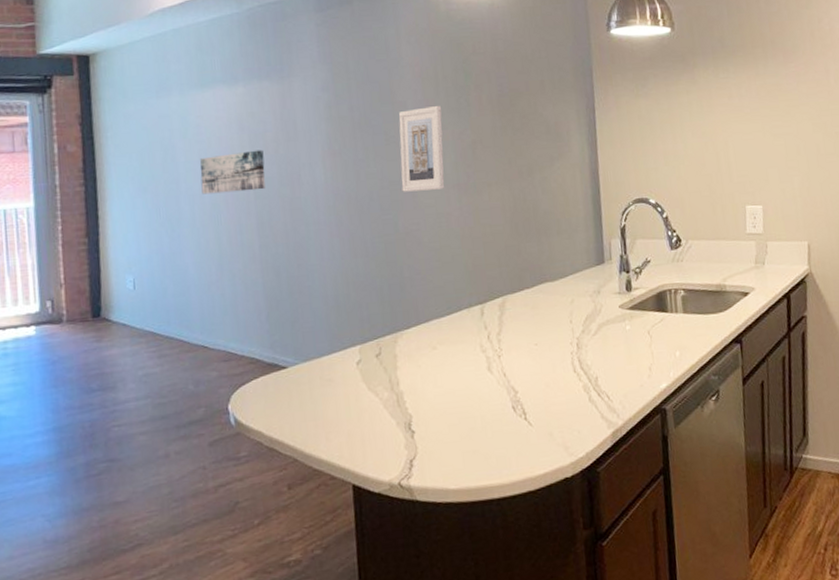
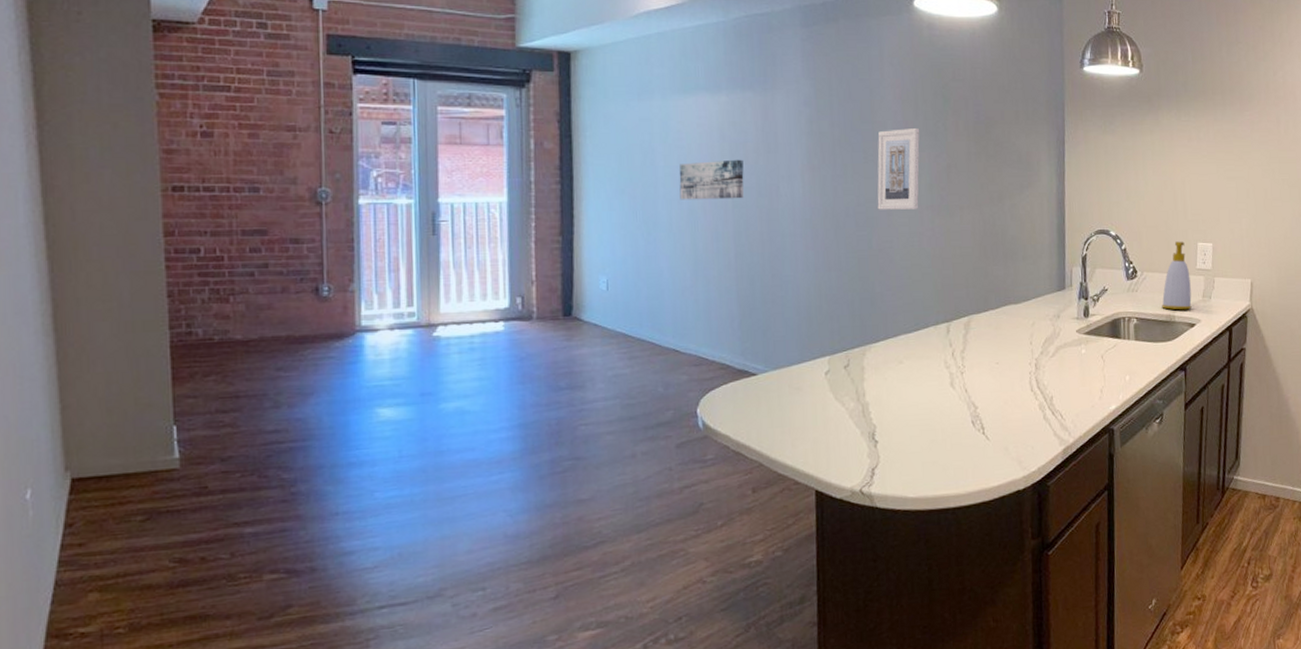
soap bottle: none [710,205,744,279] -> present [1162,241,1192,311]

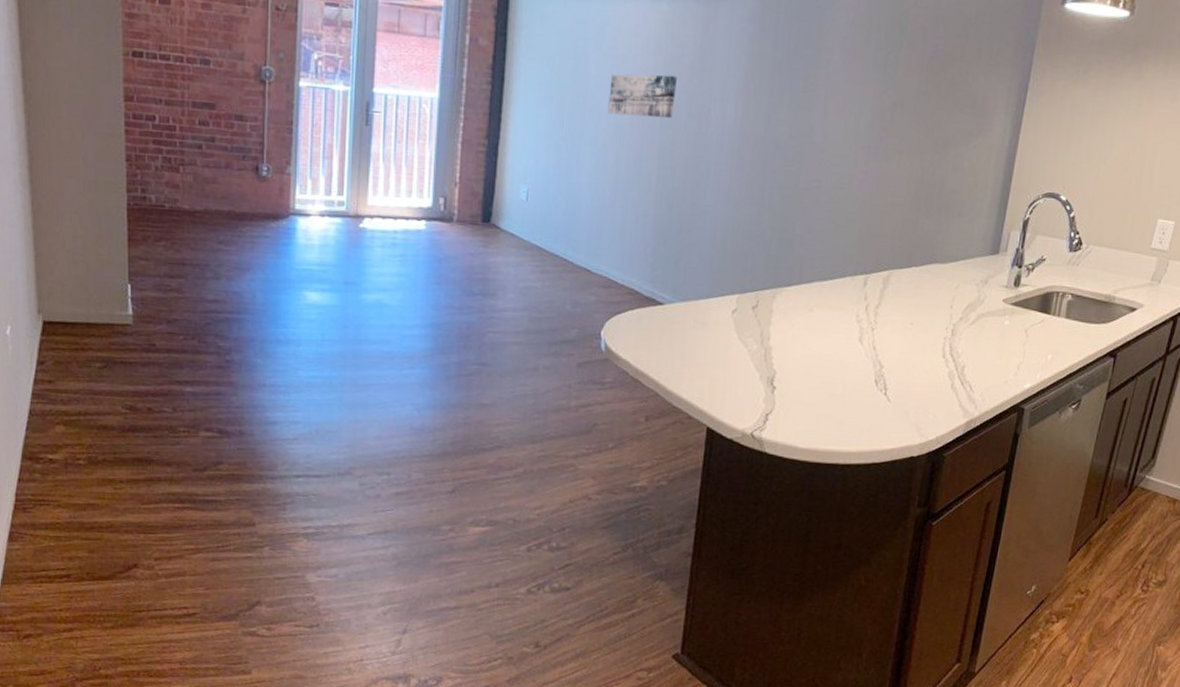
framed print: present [877,129,920,210] -> none [810,57,868,149]
soap bottle: present [1162,241,1192,311] -> none [1102,215,1143,293]

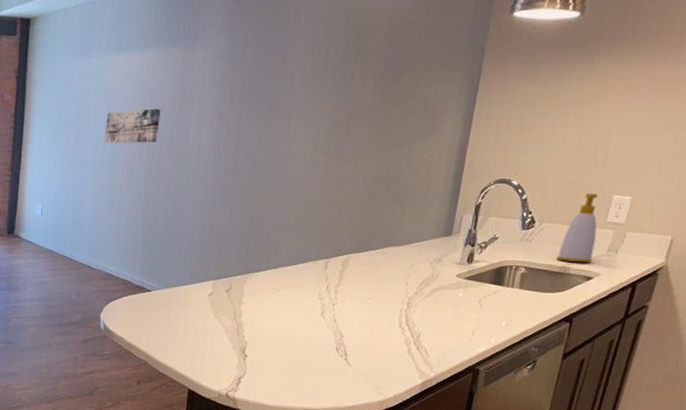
soap bottle: none [1102,215,1143,293] -> present [557,193,598,263]

